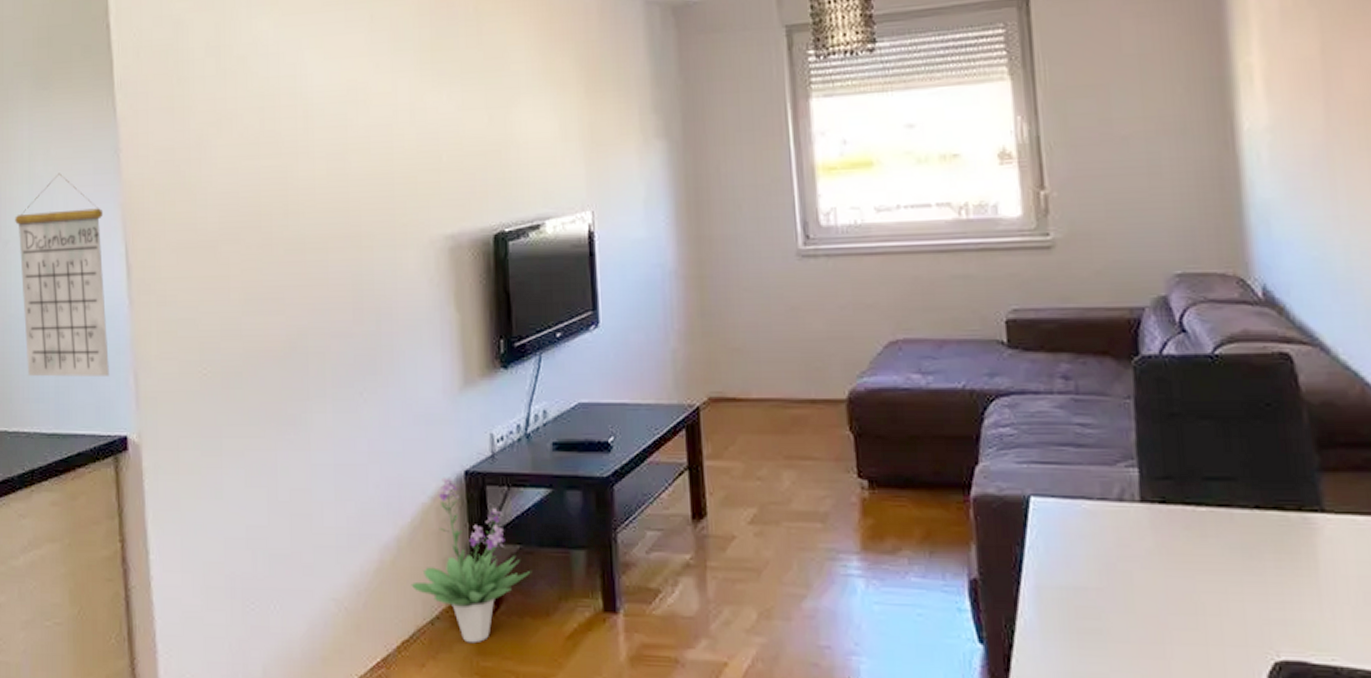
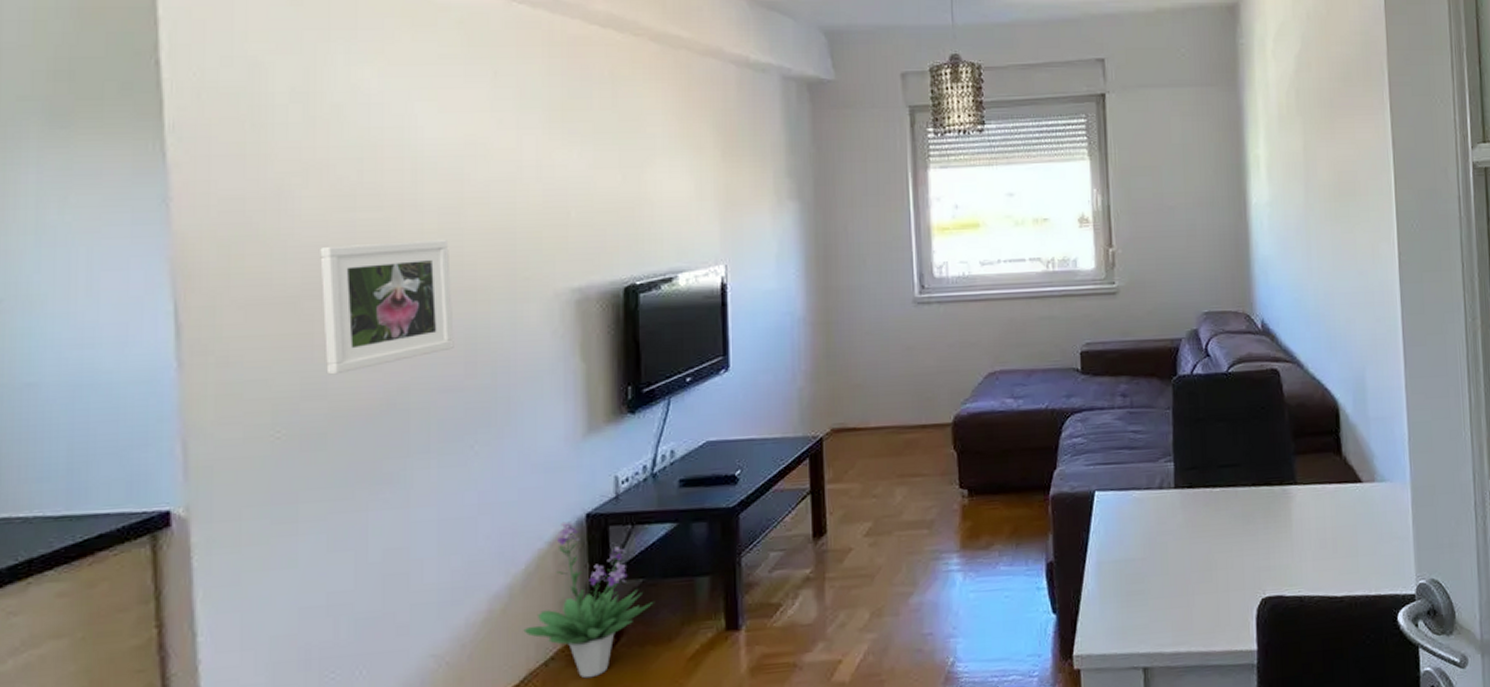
calendar: present [15,173,109,377] -> none [13,223,147,453]
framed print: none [232,184,343,317] -> present [320,238,454,375]

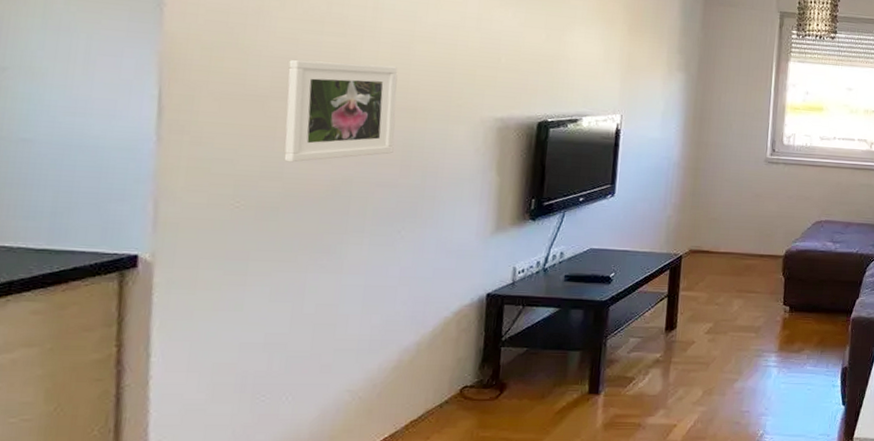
potted plant: present [523,521,654,679] -> none [425,298,533,420]

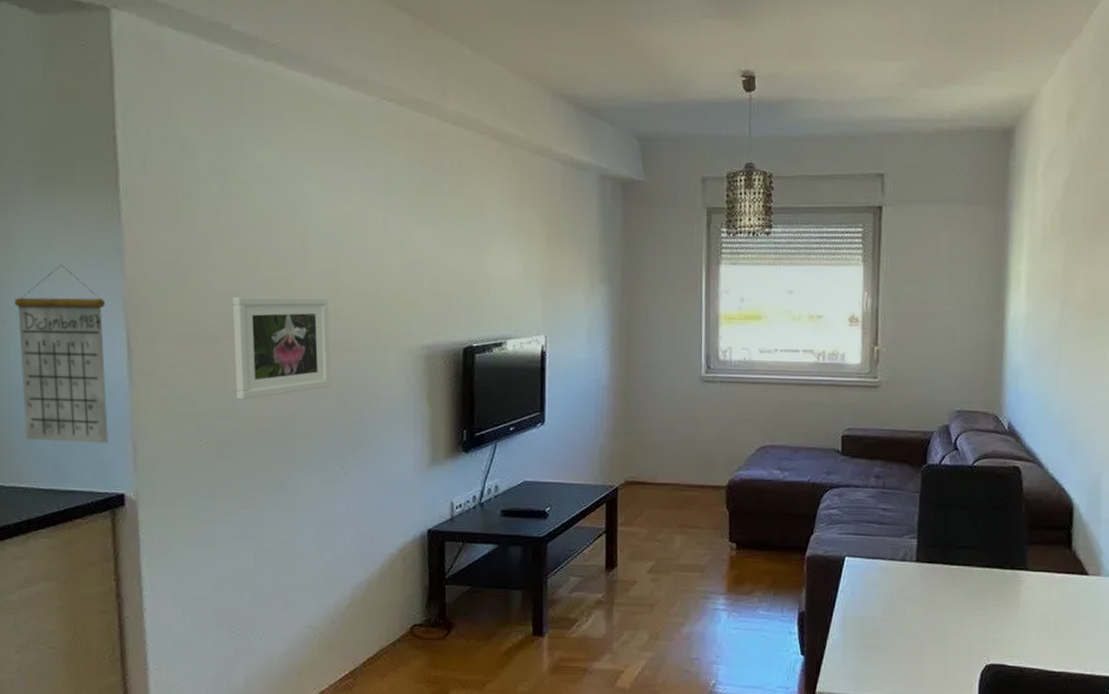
calendar: none [16,14,136,202] -> present [15,264,108,443]

